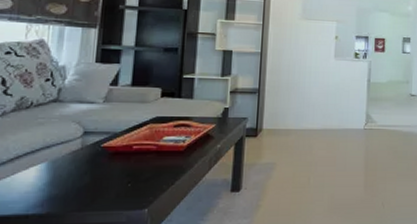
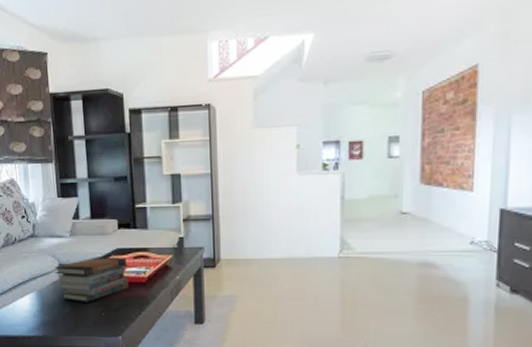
book stack: none [77,124,167,173] -> present [54,257,129,302]

